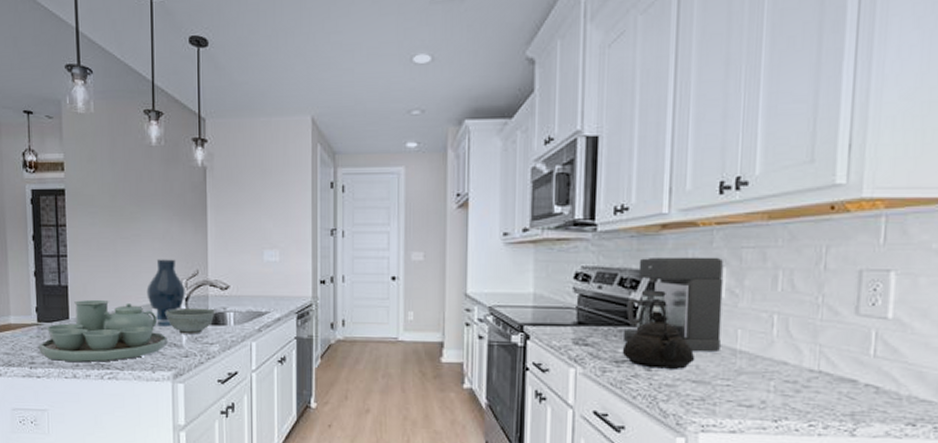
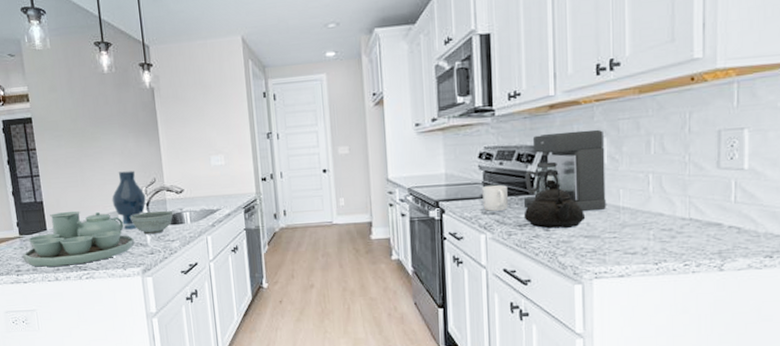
mug: none [575,311,607,342] -> present [482,184,509,211]

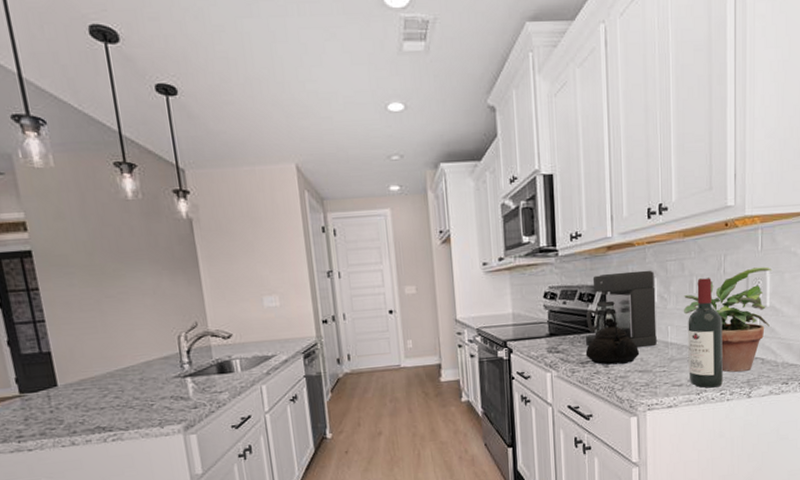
tea set: present [23,211,135,267] -> none [26,362,174,431]
vase: present [112,171,146,230] -> none [142,314,186,382]
bowl: present [130,210,174,235] -> none [167,358,221,387]
mug: present [482,184,509,211] -> none [547,323,572,350]
potted plant: none [638,124,752,242] -> present [683,267,773,373]
wine bottle: none [644,137,689,258] -> present [688,278,724,388]

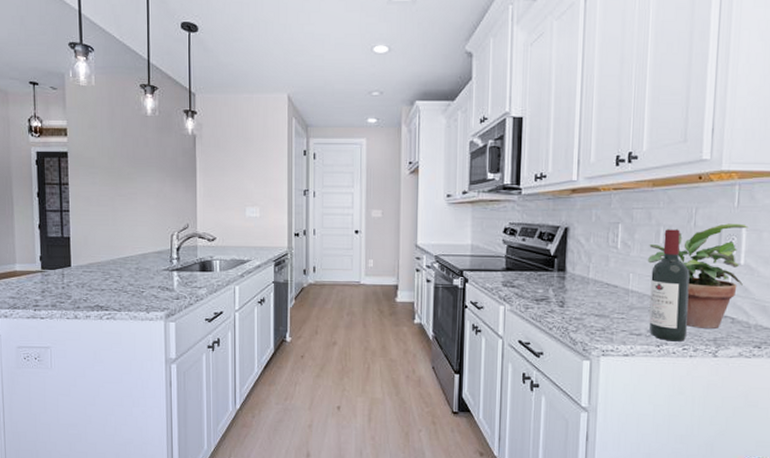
teakettle: present [585,307,640,365] -> none [541,248,598,307]
coffee maker: present [586,270,657,348] -> none [542,215,619,292]

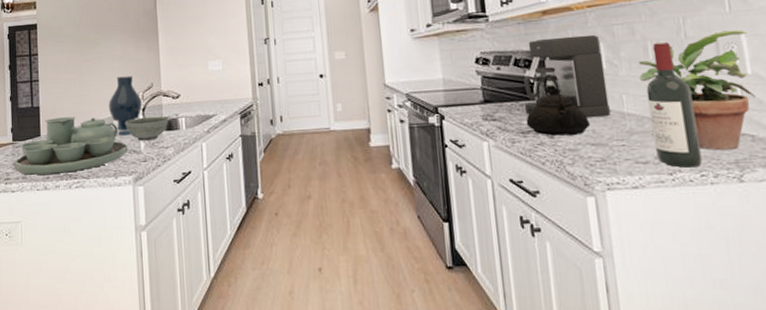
tea set: none [43,249,161,305] -> present [14,116,128,175]
vase: none [142,214,177,273] -> present [108,76,142,136]
bowl: none [159,256,203,280] -> present [125,116,169,141]
teakettle: none [541,248,598,307] -> present [526,73,591,136]
coffee maker: none [542,215,619,292] -> present [523,34,610,118]

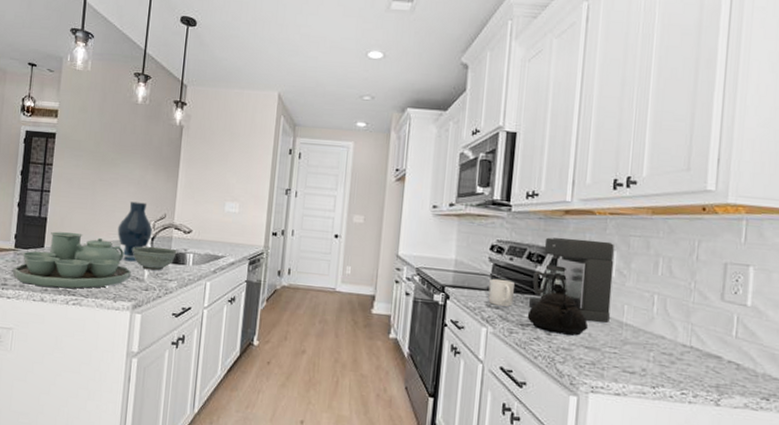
mug: none [481,90,509,118] -> present [488,278,516,307]
potted plant: present [638,29,756,151] -> none [643,259,757,375]
wine bottle: present [646,42,703,168] -> none [643,261,691,385]

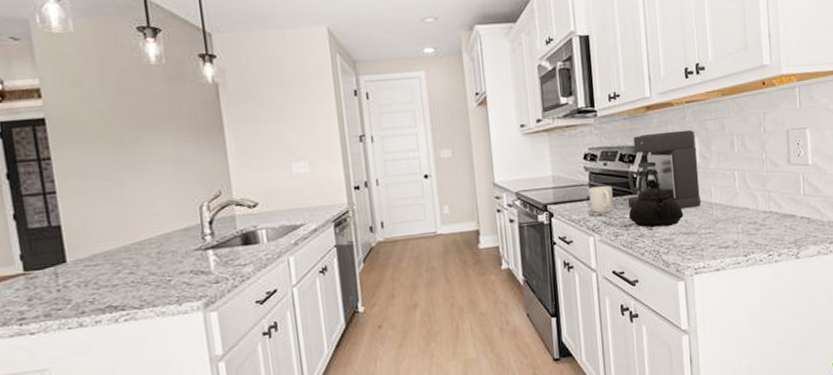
tea set: present [13,231,131,289] -> none [29,235,193,312]
vase: present [117,201,153,262] -> none [161,182,209,256]
bowl: present [132,246,177,271] -> none [187,229,245,260]

